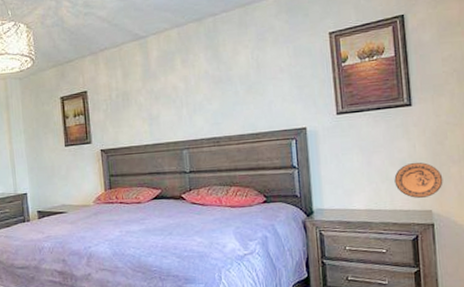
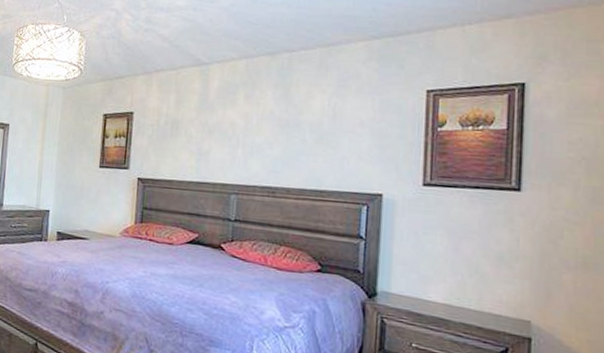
decorative plate: present [394,162,443,198] -> none [486,258,551,305]

